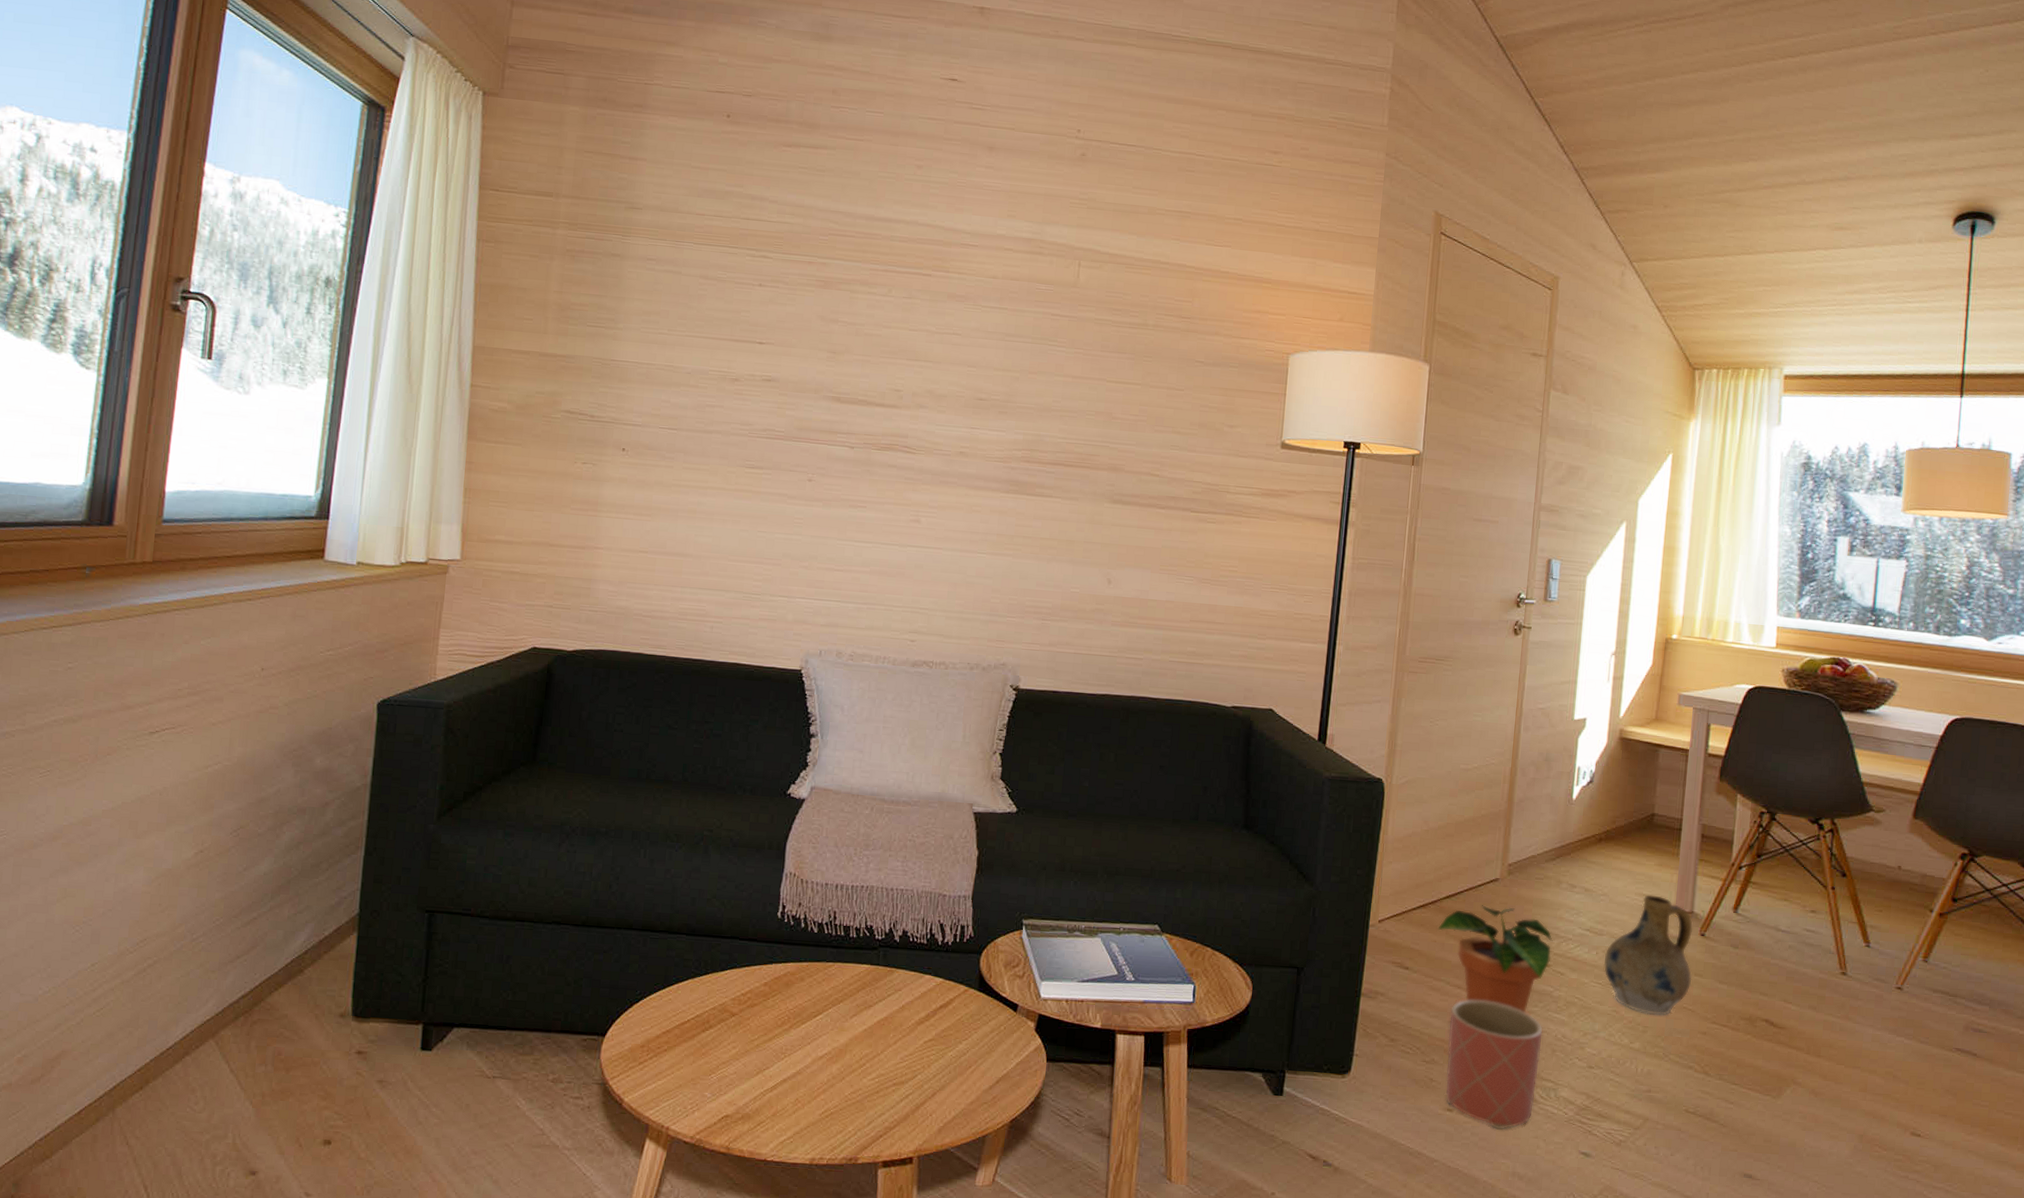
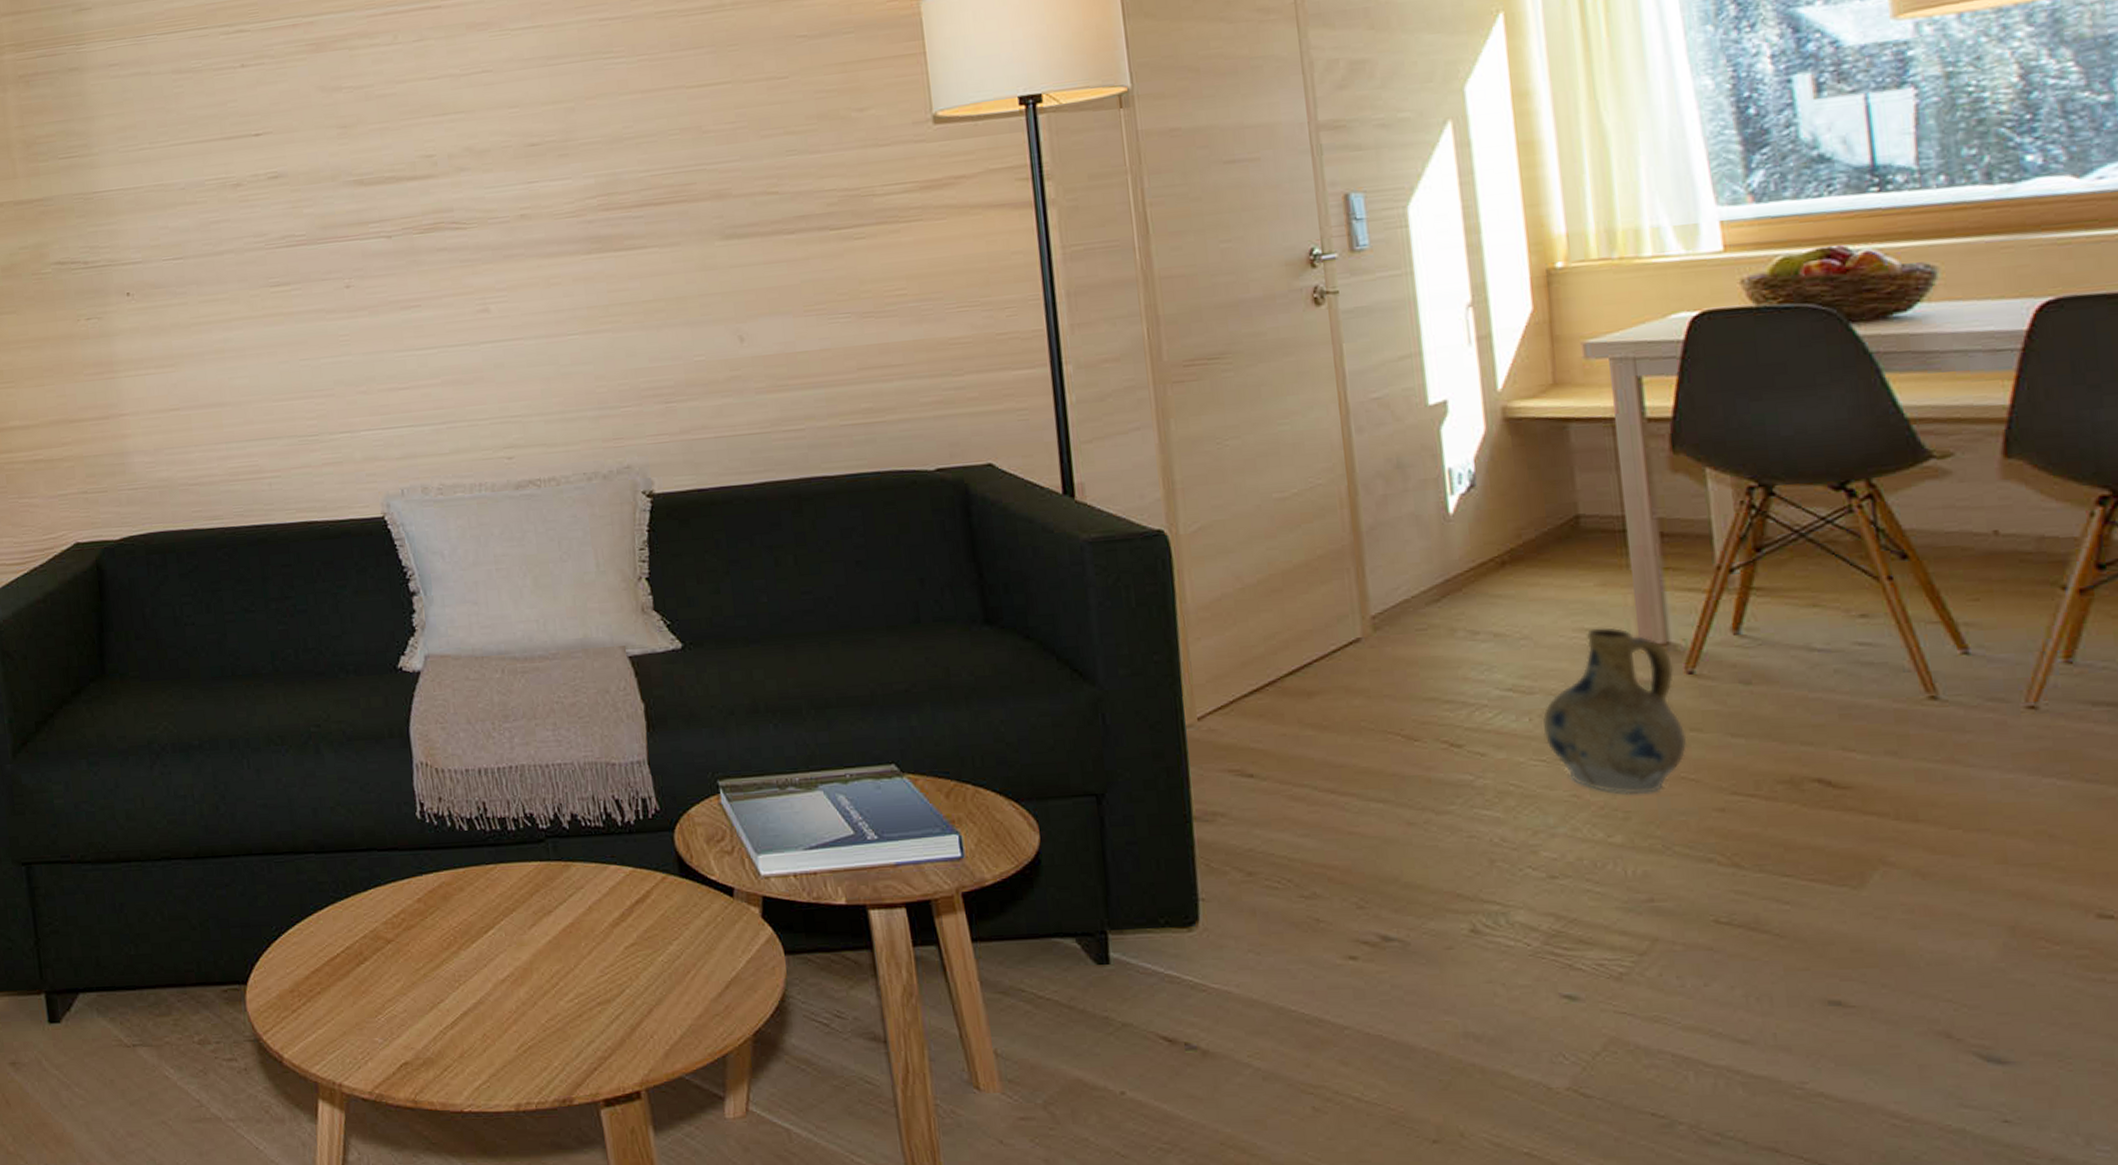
potted plant: present [1437,905,1553,1016] -> none [1284,674,1461,818]
planter: present [1445,1000,1543,1130] -> none [1326,805,1478,977]

